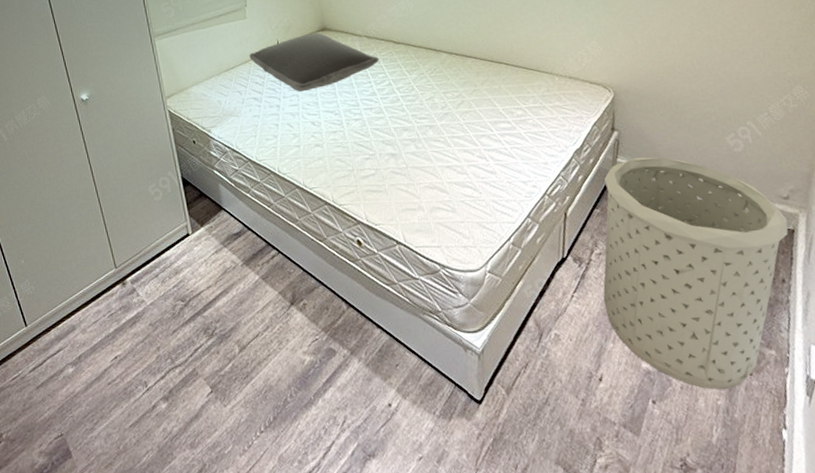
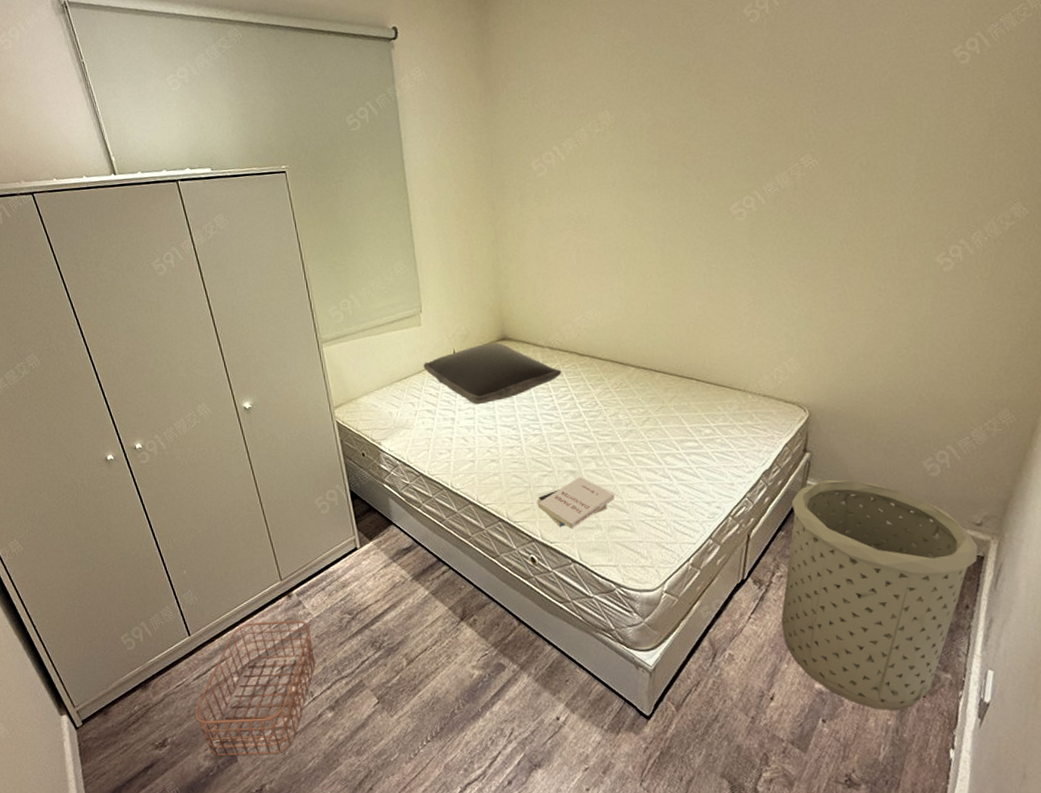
basket: none [29,308,149,452] -> present [194,620,315,756]
books: none [360,159,435,211] -> present [537,476,615,529]

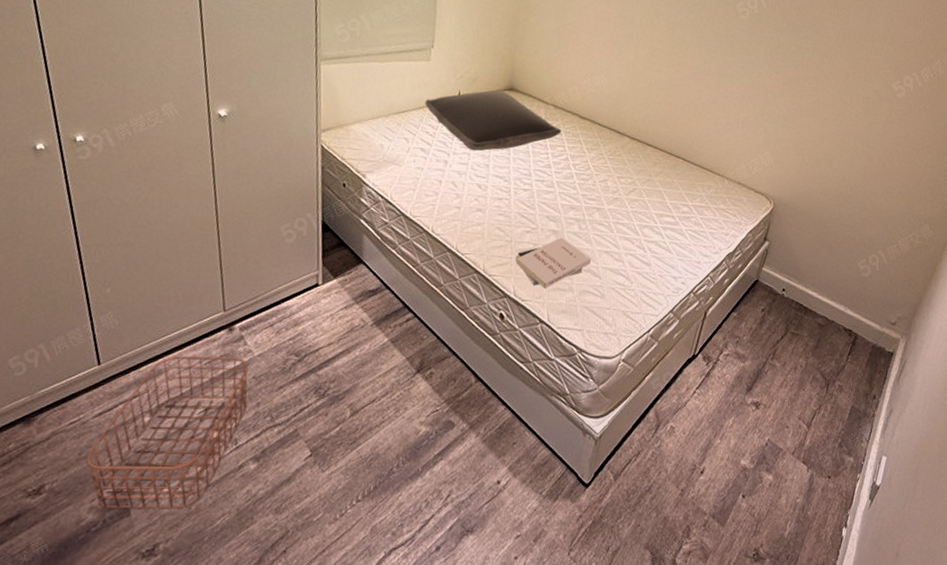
laundry basket: present [781,479,978,711] -> none [721,268,890,490]

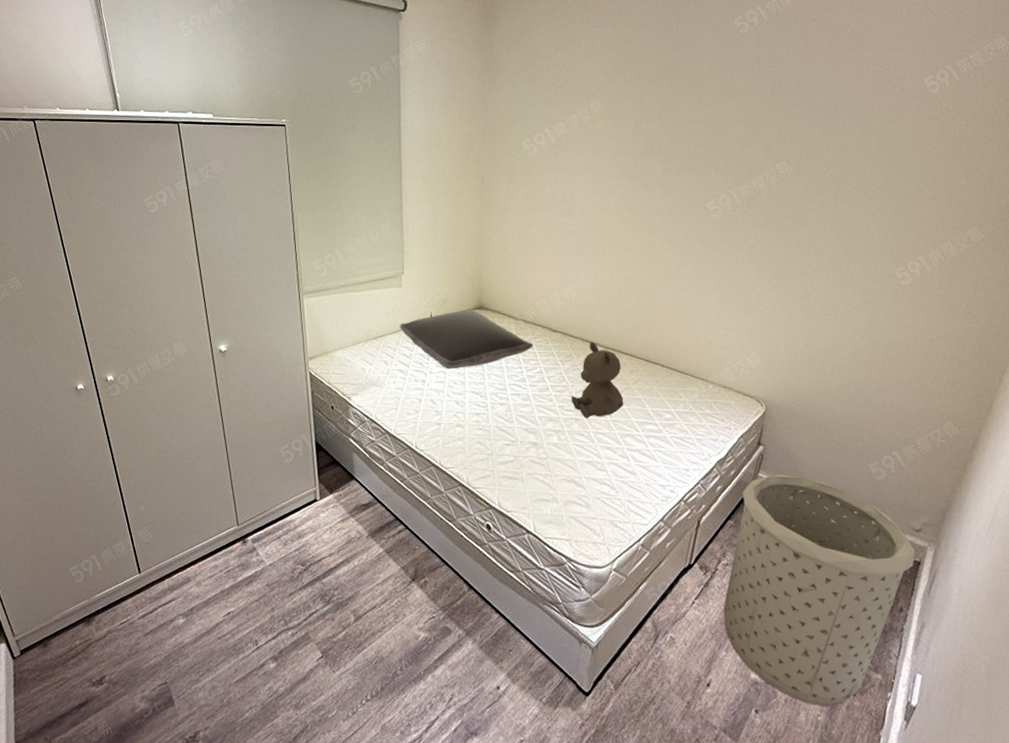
basket: present [86,356,248,508] -> none [135,566,263,701]
books: present [515,237,592,288] -> none [498,449,574,499]
teddy bear: none [594,131,645,208] -> present [571,341,624,418]
laundry basket: none [721,268,890,490] -> present [723,473,915,707]

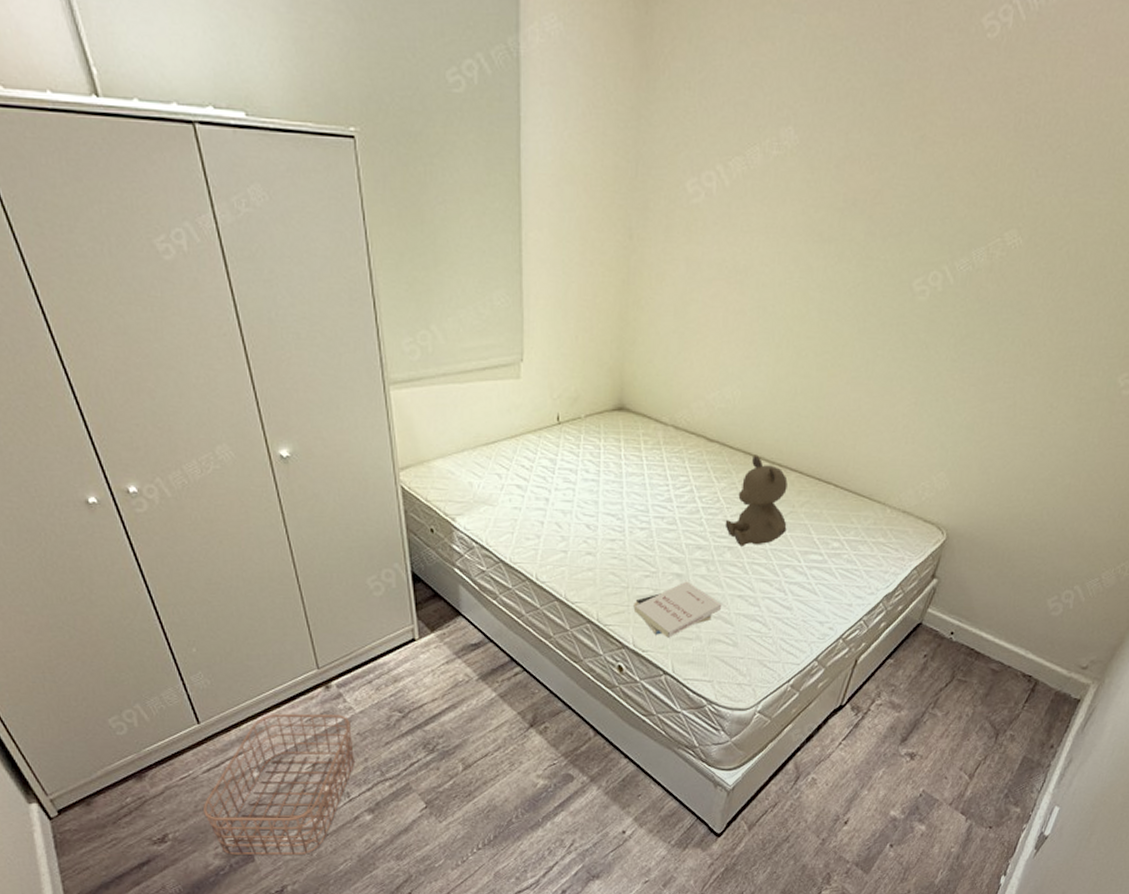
basket: none [135,566,263,701] -> present [202,714,355,855]
pillow: present [400,311,533,370] -> none [517,412,685,486]
books: none [498,449,574,499] -> present [633,581,722,638]
laundry basket: present [723,473,915,707] -> none [870,609,1077,840]

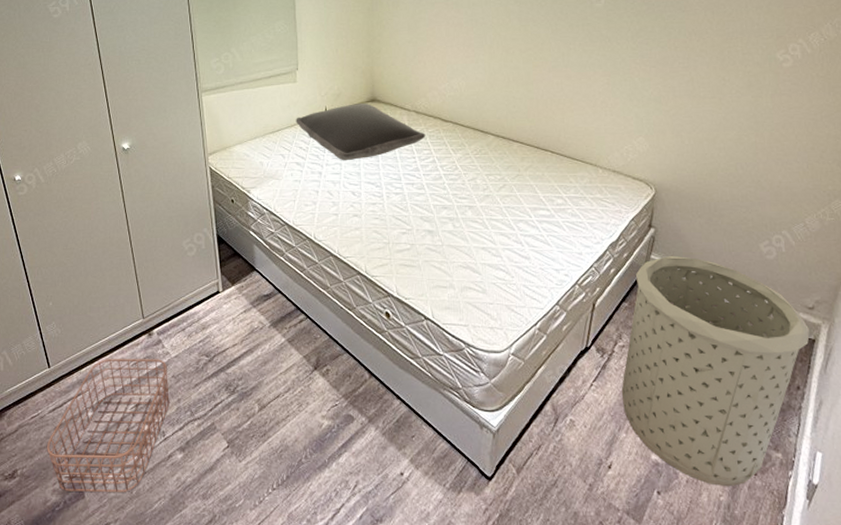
pillow: none [517,412,685,486] -> present [296,103,426,161]
books: present [633,581,722,638] -> none [395,236,469,286]
teddy bear: present [725,454,788,547] -> none [464,130,516,206]
laundry basket: none [870,609,1077,840] -> present [621,255,810,487]

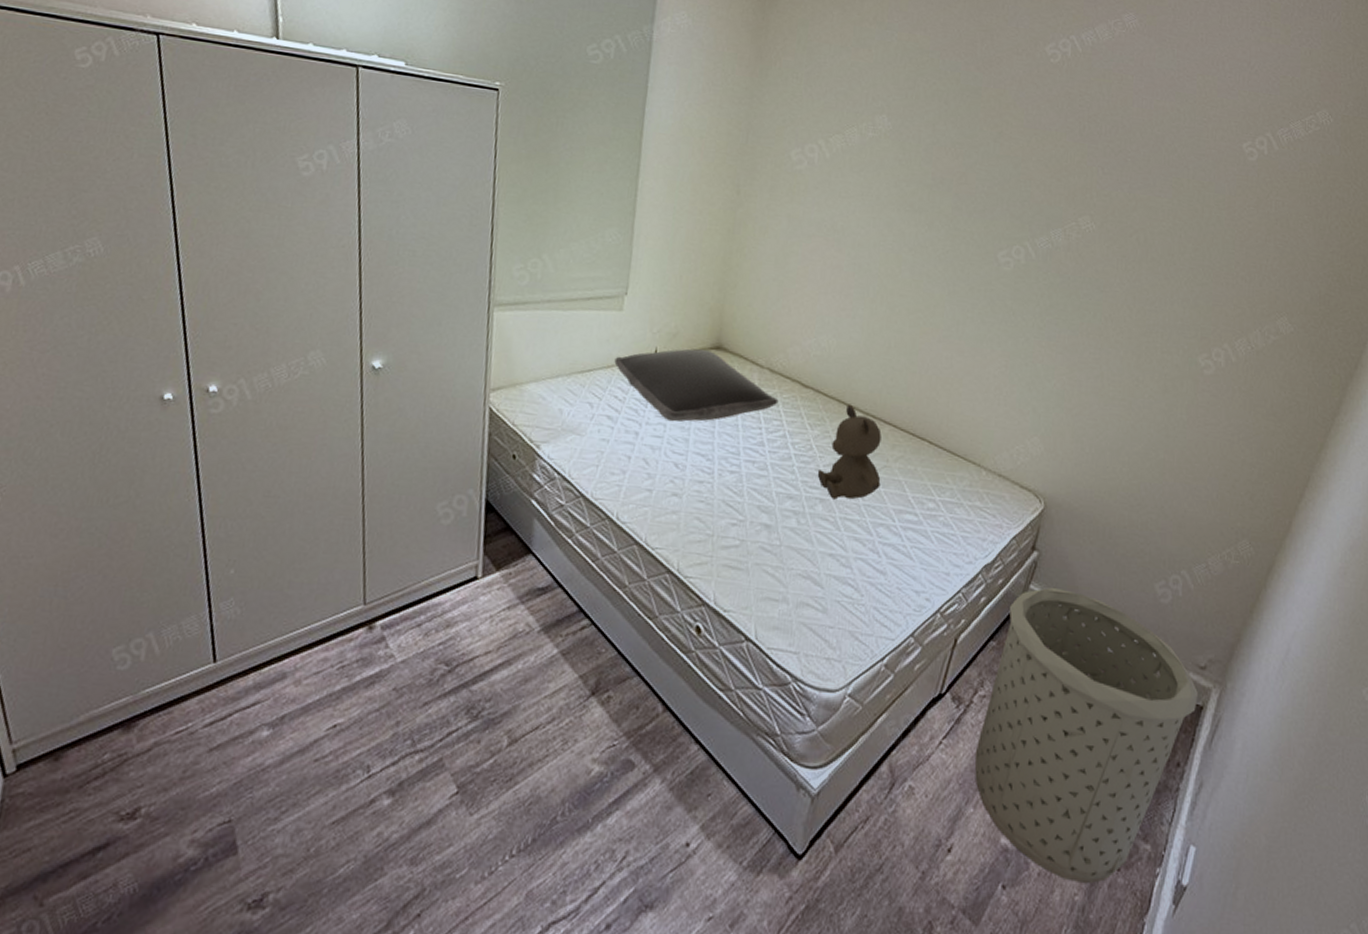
basket: present [46,359,170,492] -> none [190,656,389,849]
teddy bear: none [464,130,516,206] -> present [817,404,882,500]

